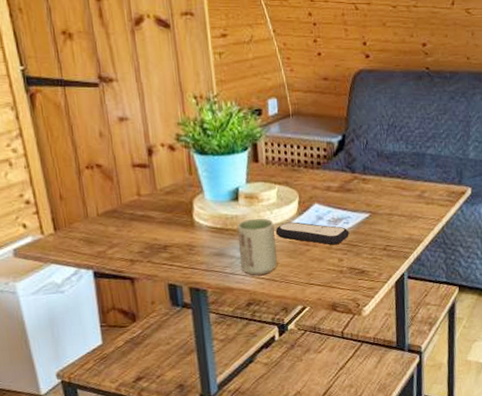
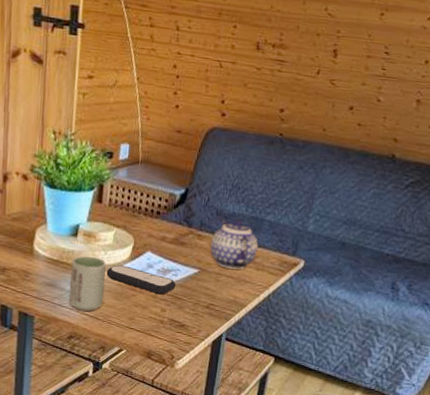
teapot: none [377,157,425,208] -> present [210,219,259,270]

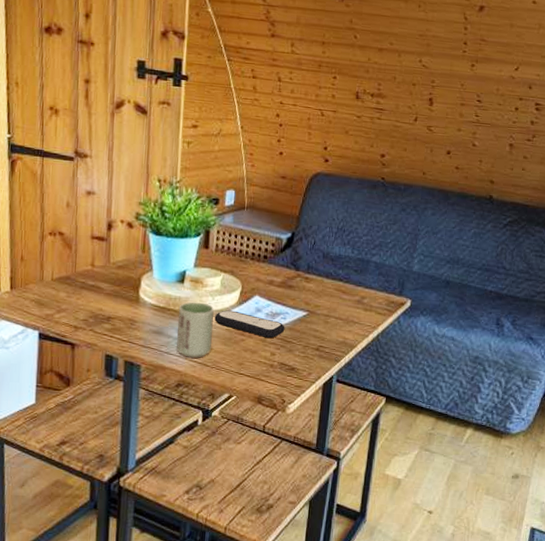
teapot: present [210,219,259,270] -> none [318,261,366,311]

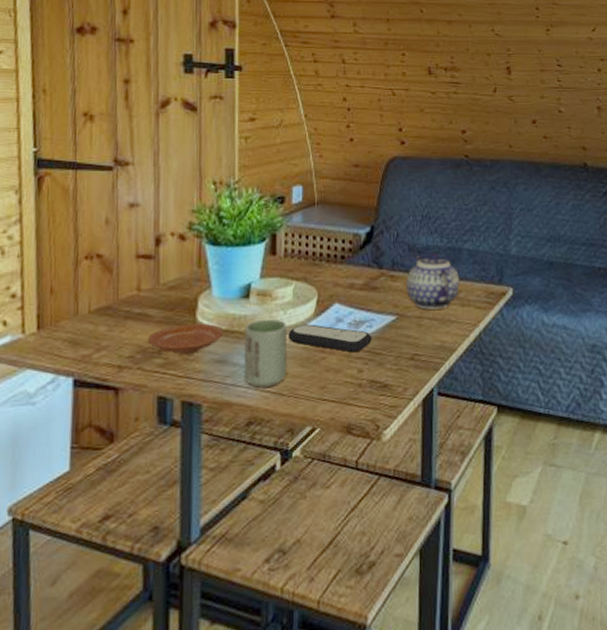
plate: none [99,298,162,323] -> present [148,323,224,354]
teapot: none [318,261,366,311] -> present [406,252,460,310]

